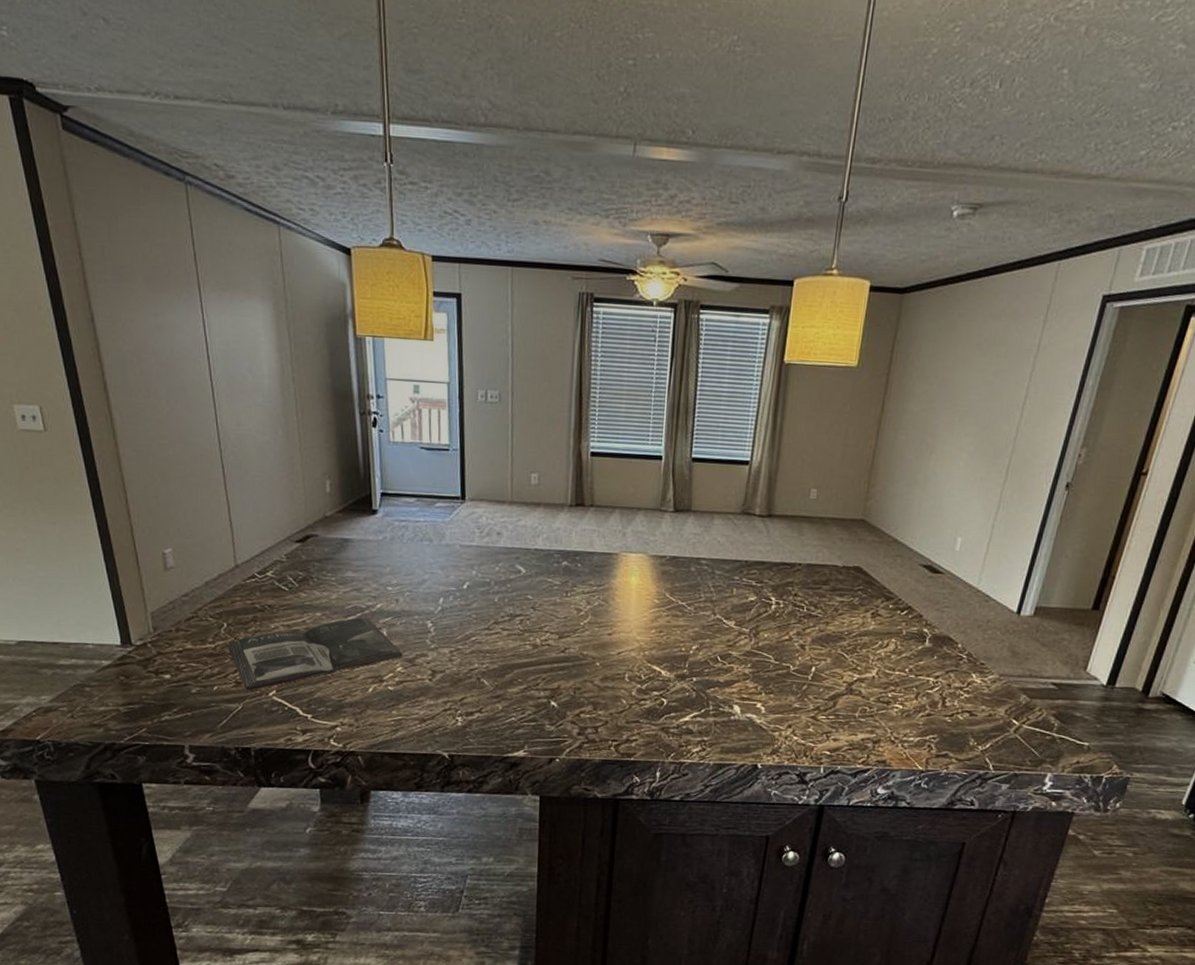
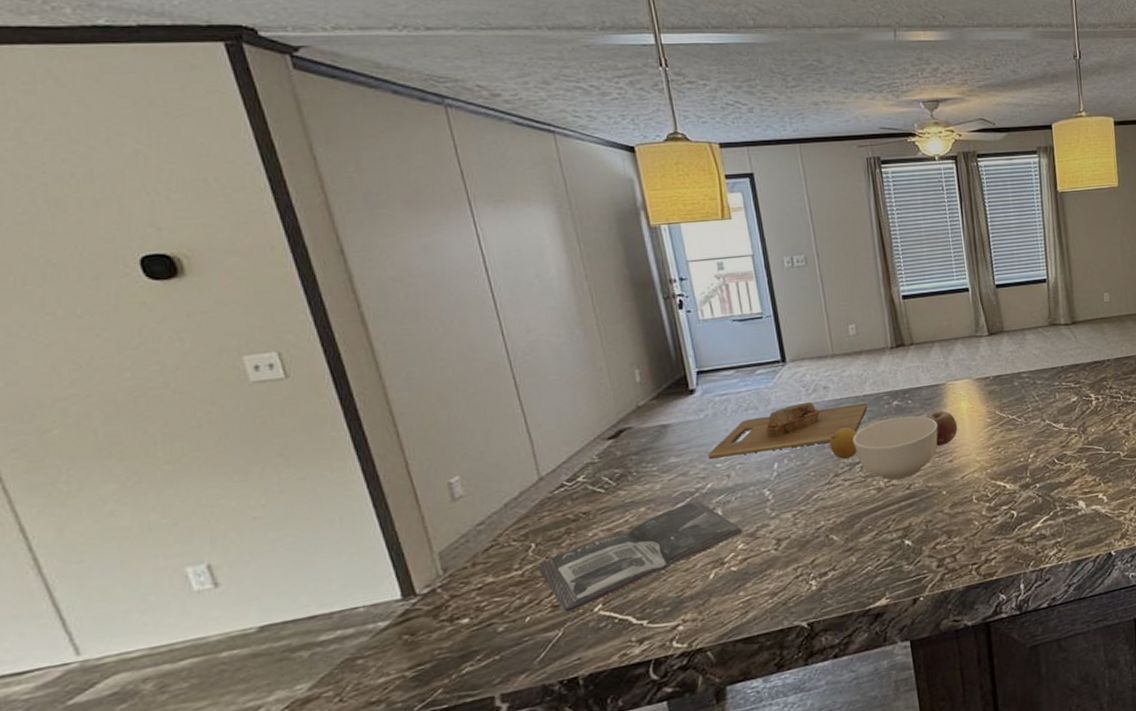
cutting board: none [381,544,537,589] -> present [708,402,868,459]
fruit: none [494,577,523,609] -> present [829,427,858,459]
bowl: none [517,577,604,641] -> present [853,415,938,481]
fruit: none [592,580,624,617] -> present [925,410,958,446]

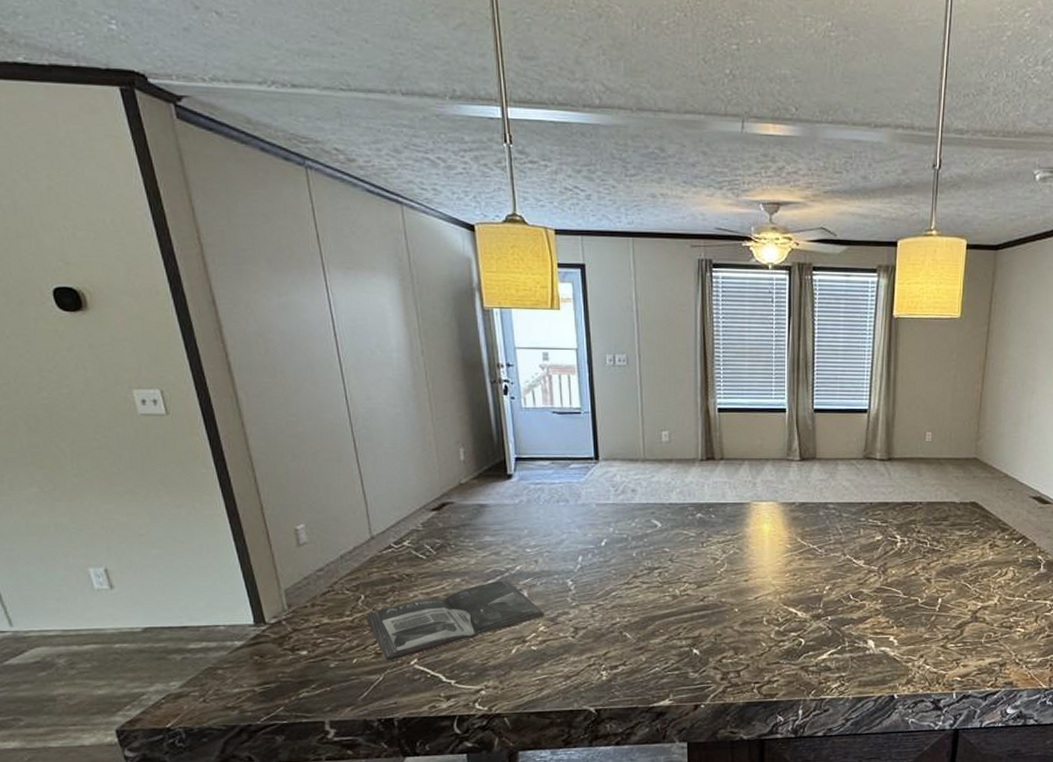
cutting board: present [708,402,868,459] -> none [520,503,672,544]
fruit: present [829,427,858,459] -> none [632,531,659,562]
bowl: present [853,415,938,481] -> none [654,529,738,590]
fruit: present [925,410,958,446] -> none [727,530,757,564]

